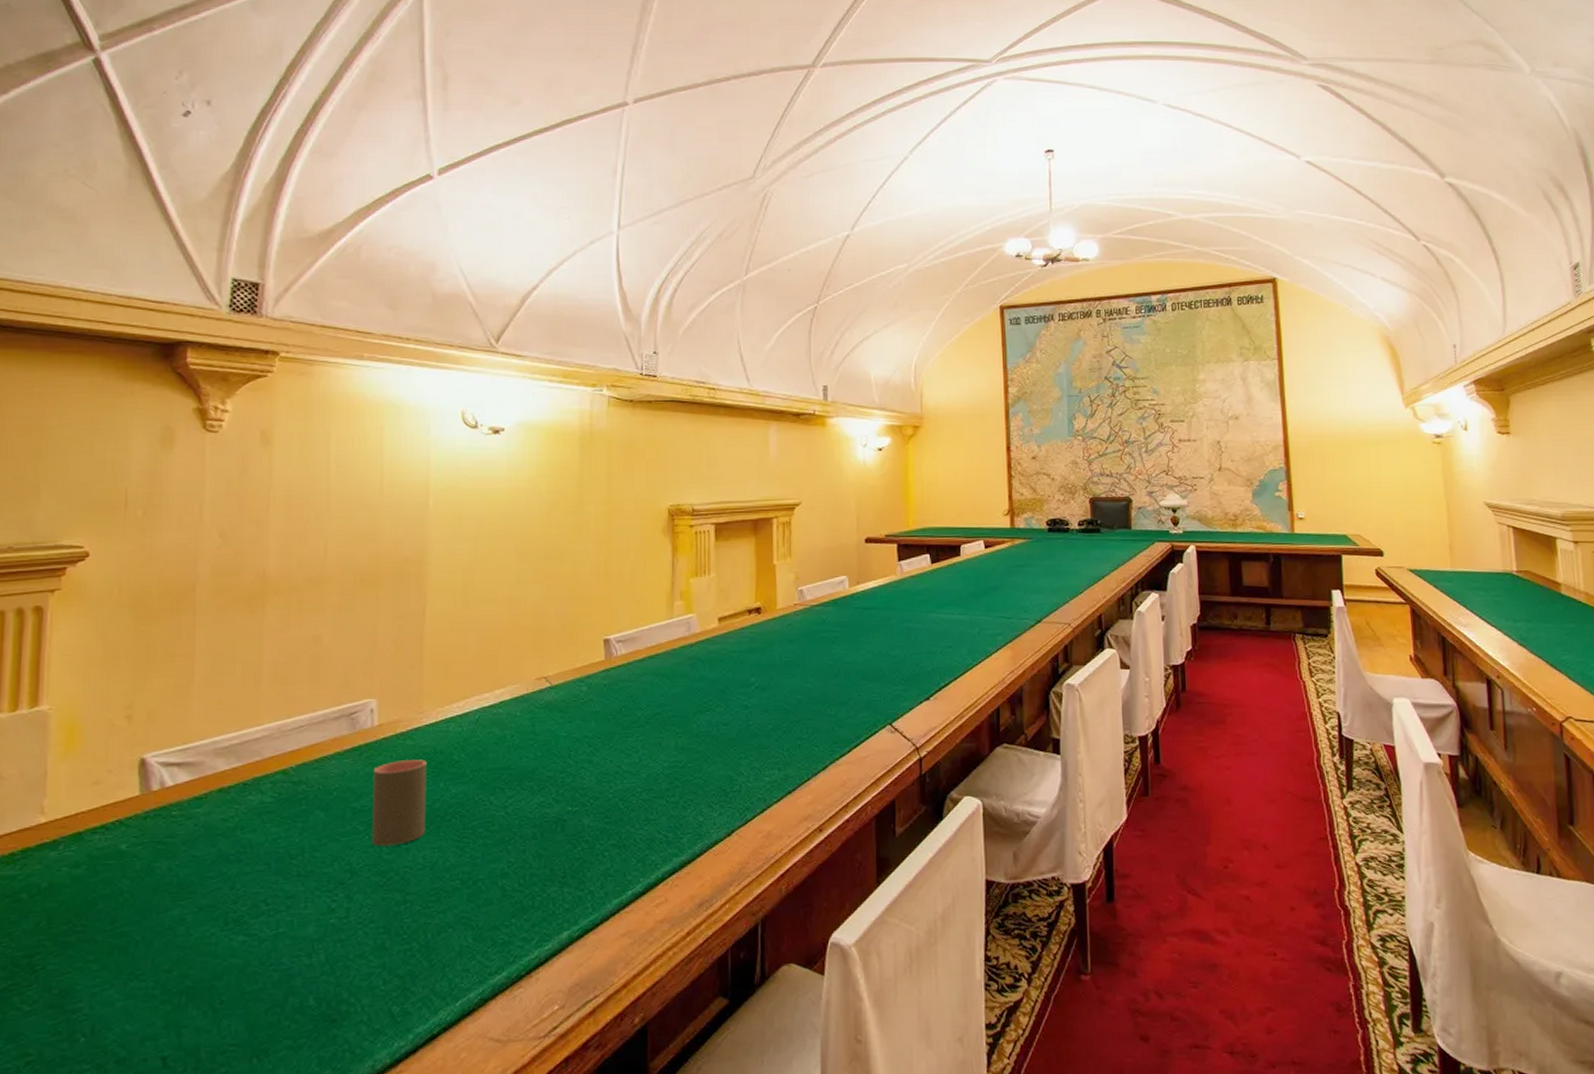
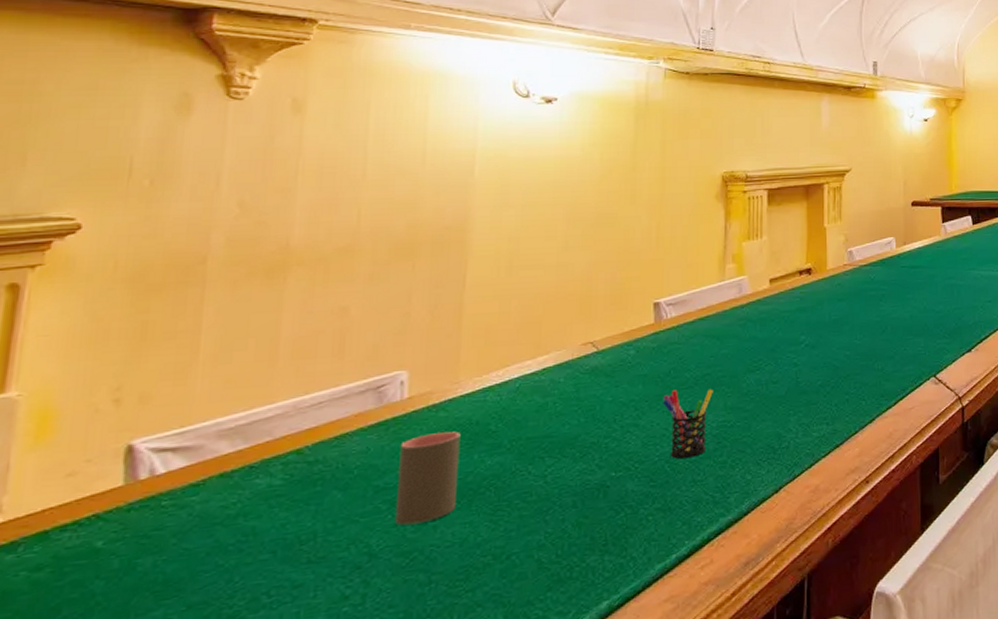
pen holder: none [615,728,664,797] -> present [663,389,713,459]

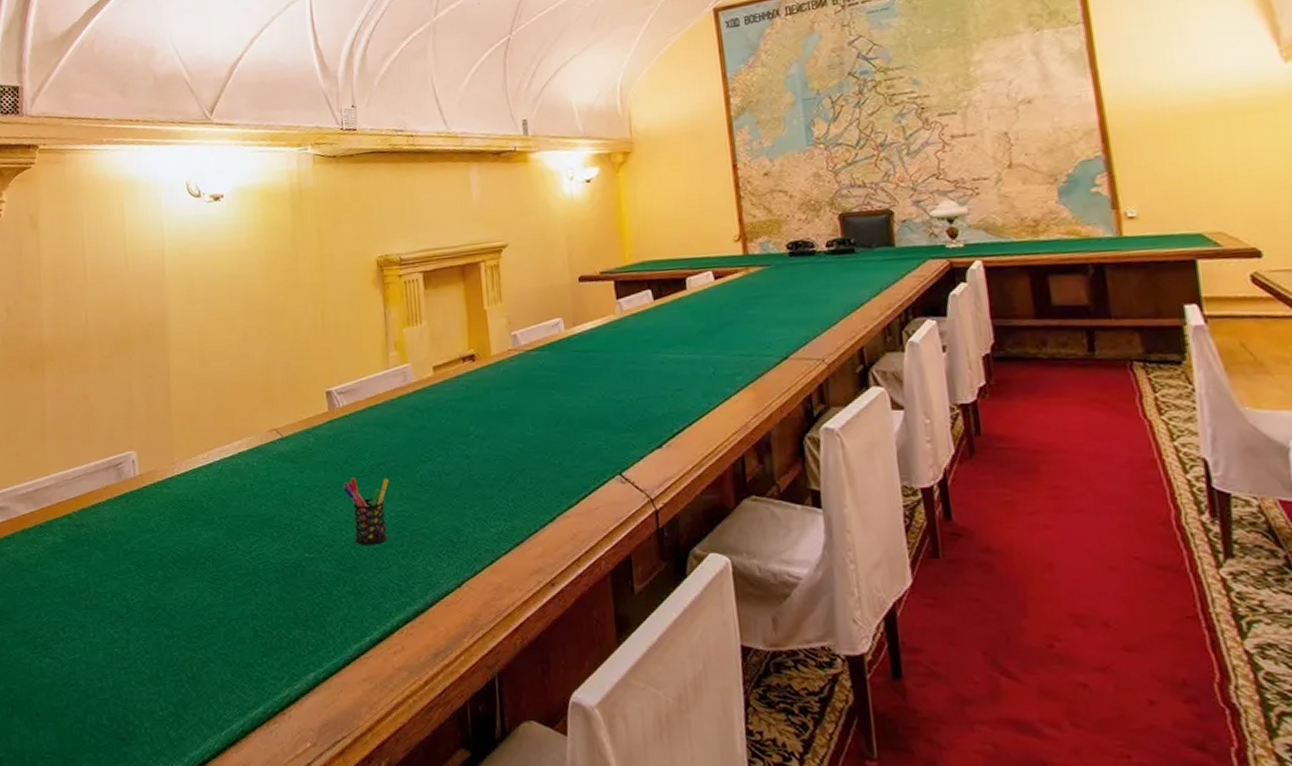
cup: present [394,431,461,526] -> none [138,507,184,585]

